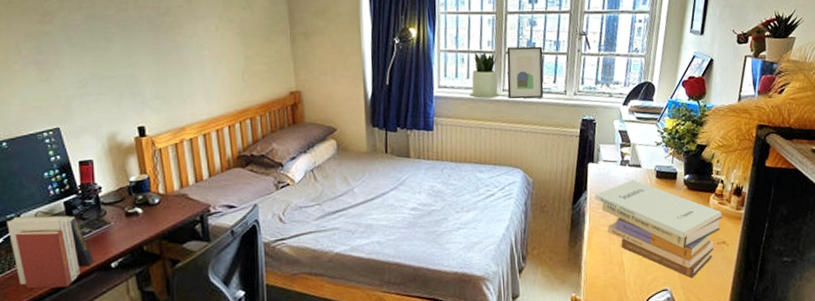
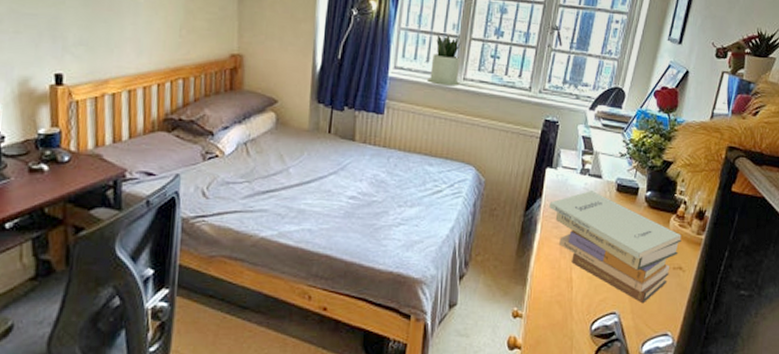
picture frame: present [506,46,544,100] -> none [468,33,511,92]

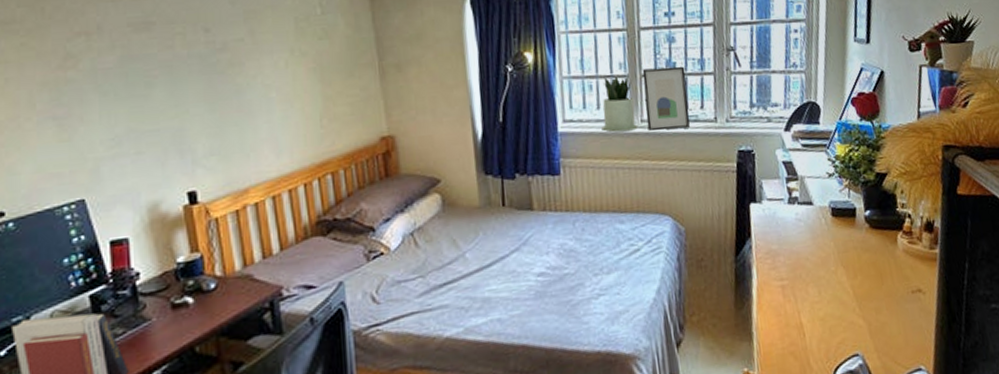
picture frame: none [468,33,511,92] -> present [642,66,691,132]
books: present [549,191,682,304] -> none [761,220,914,339]

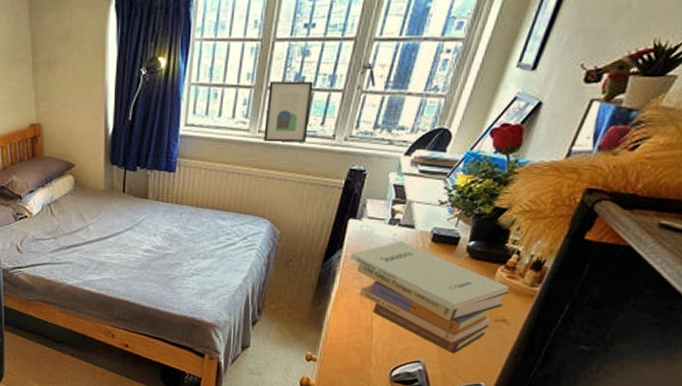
planter: present [601,75,639,133] -> none [219,86,258,140]
books: none [761,220,914,339] -> present [350,241,510,354]

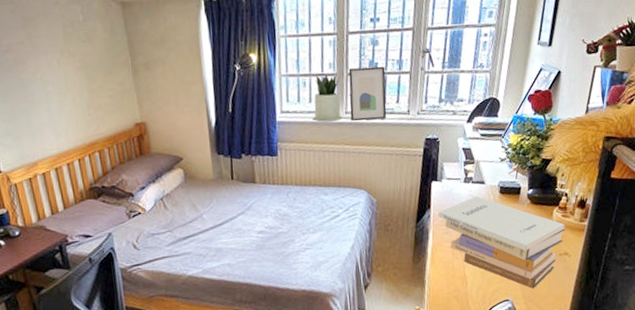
planter: none [219,86,258,140] -> present [312,74,343,122]

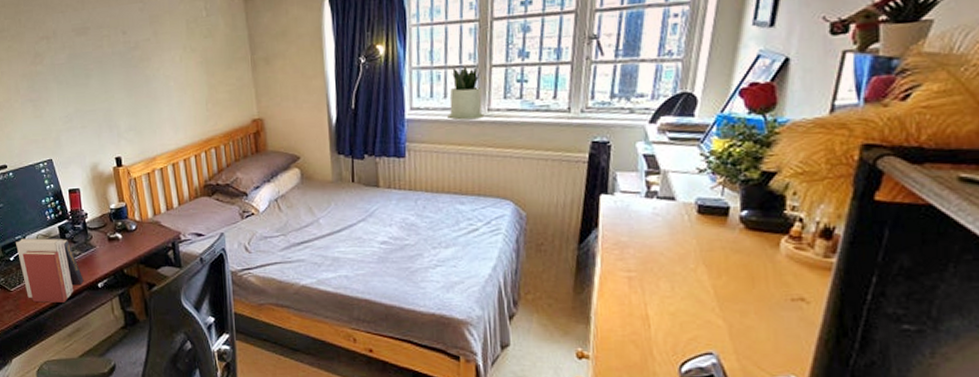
picture frame: present [348,66,387,122] -> none [492,55,541,120]
books: present [438,196,565,289] -> none [609,215,800,342]

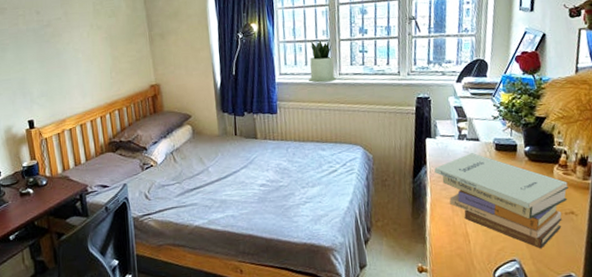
books: none [609,215,800,342] -> present [434,153,569,249]

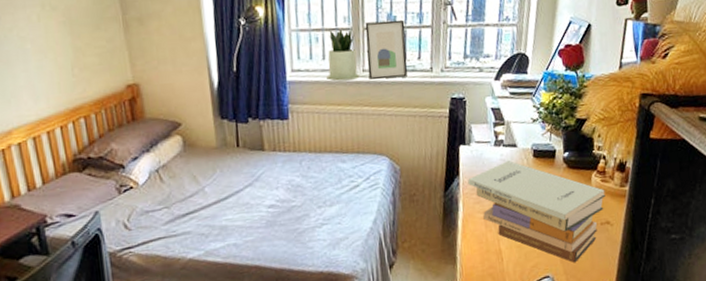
picture frame: none [340,32,379,82] -> present [364,19,408,81]

